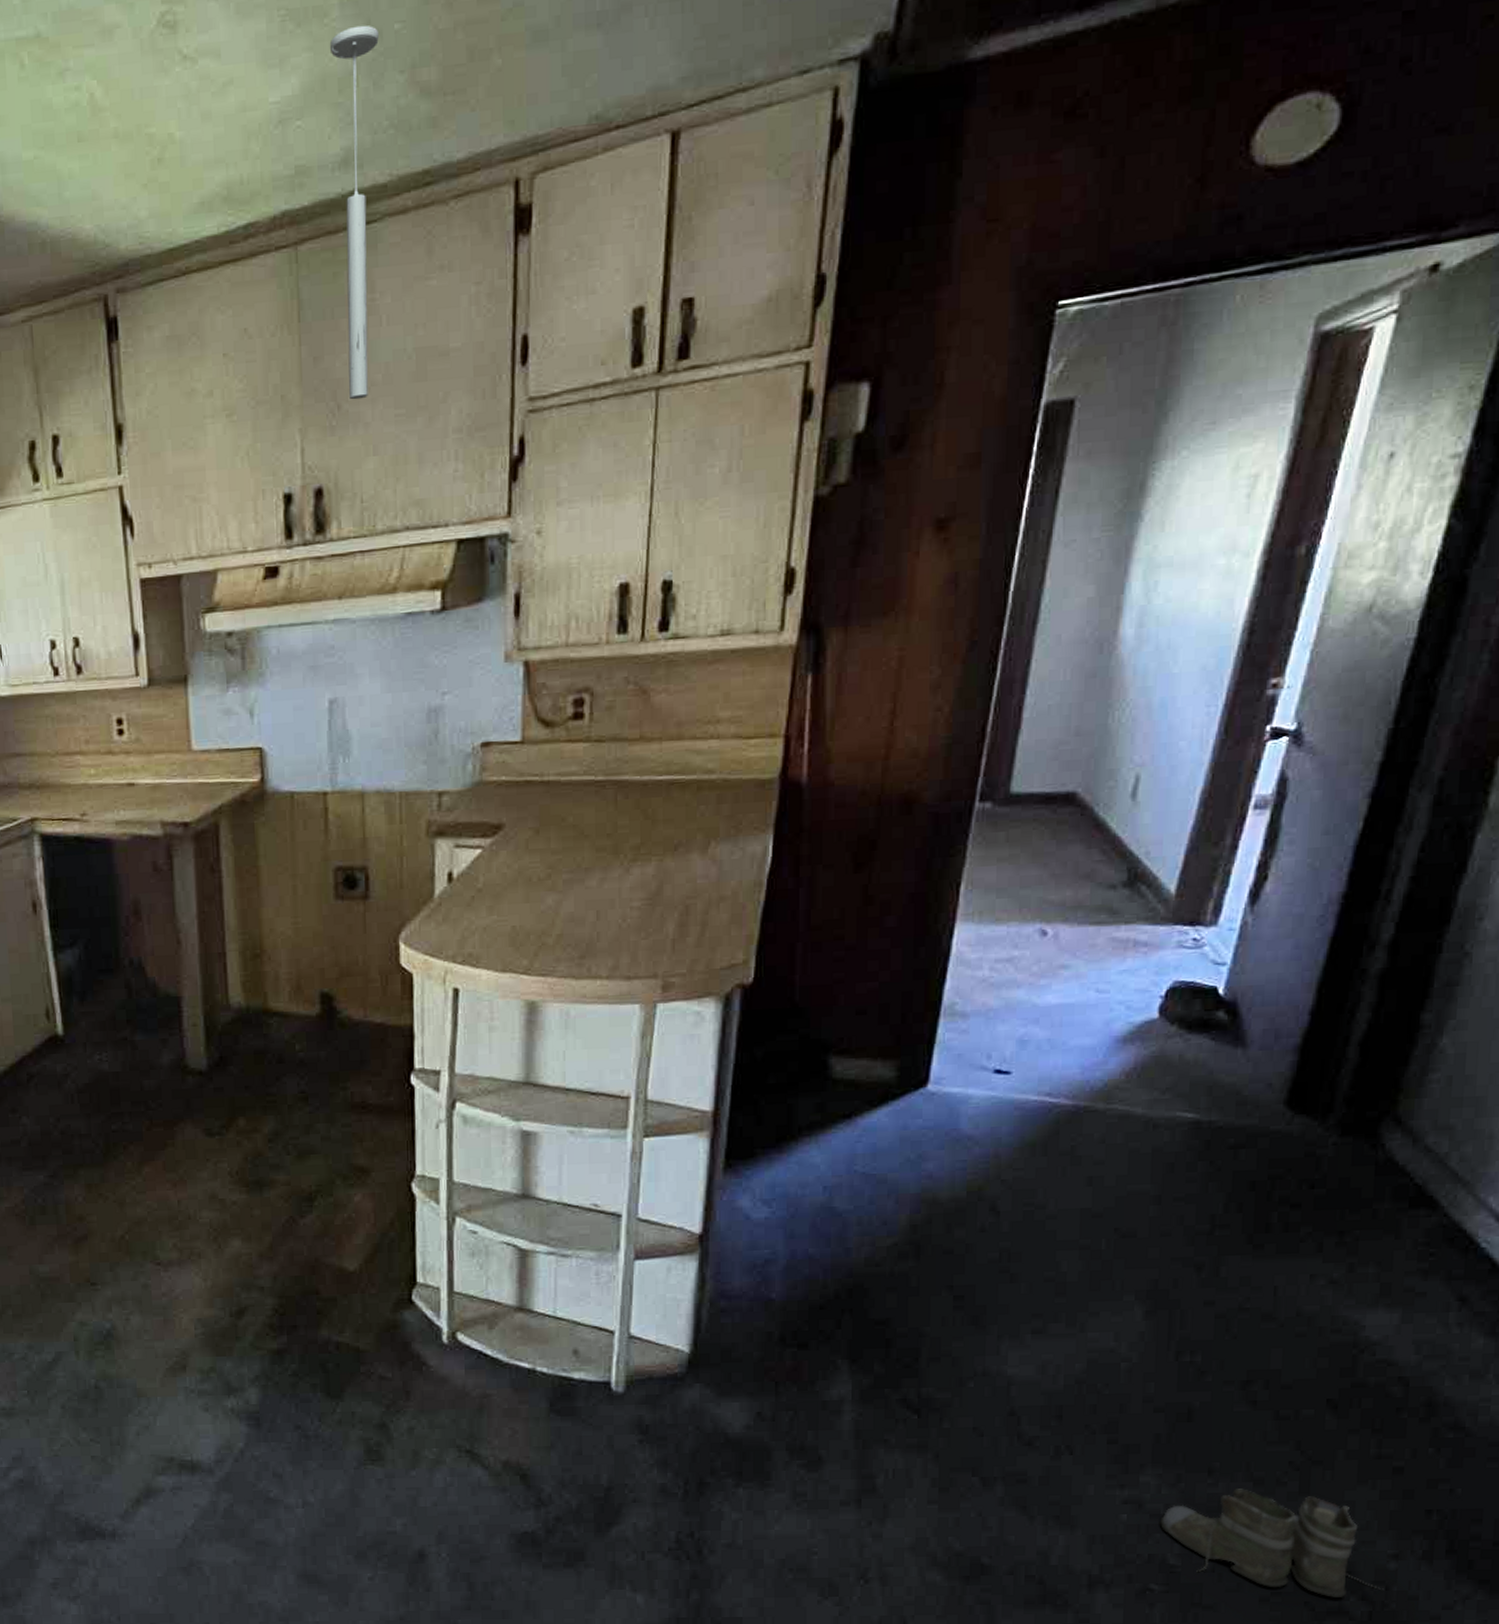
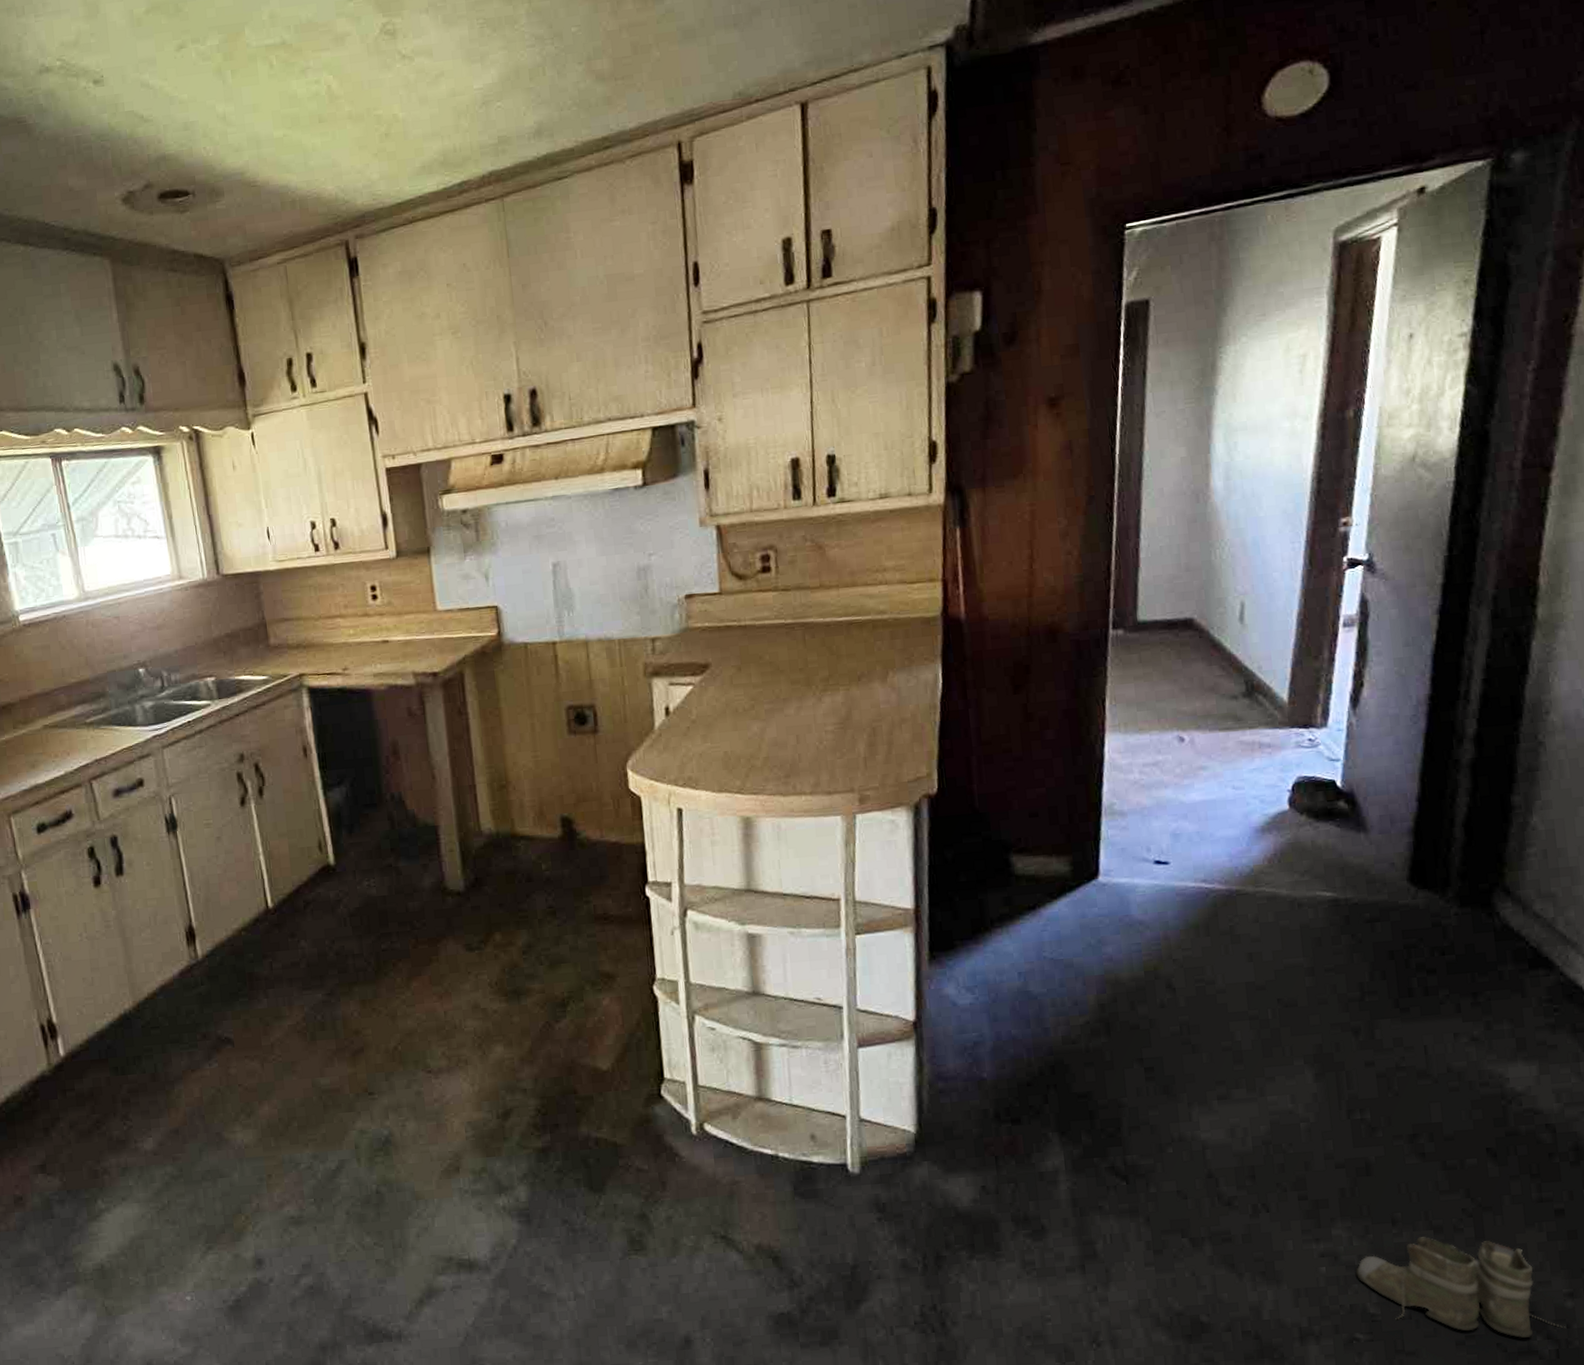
ceiling light: present [329,25,379,400] -> none [520,29,569,318]

